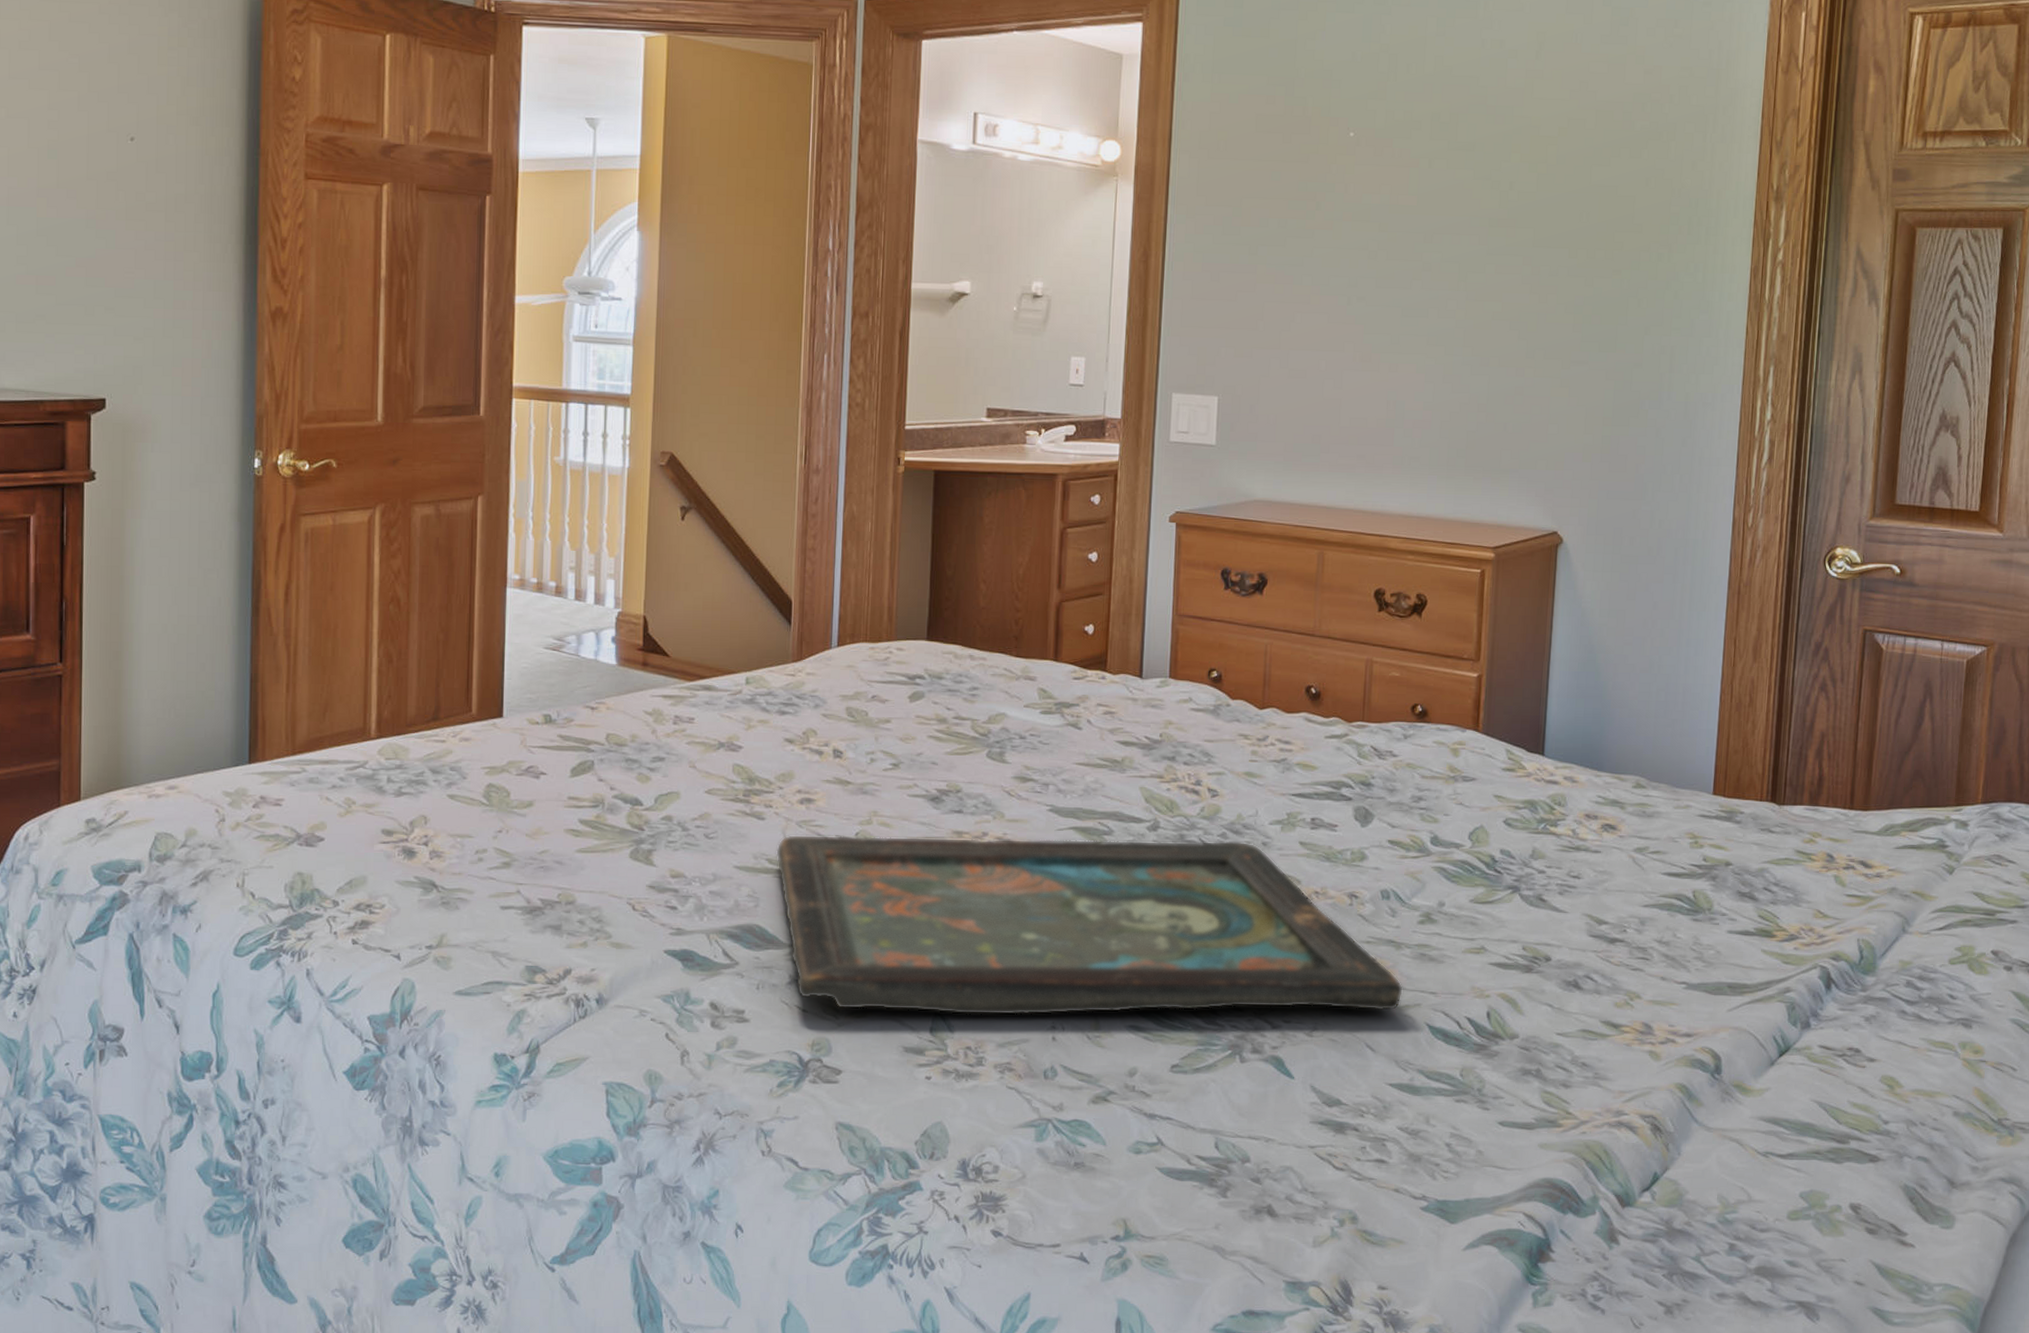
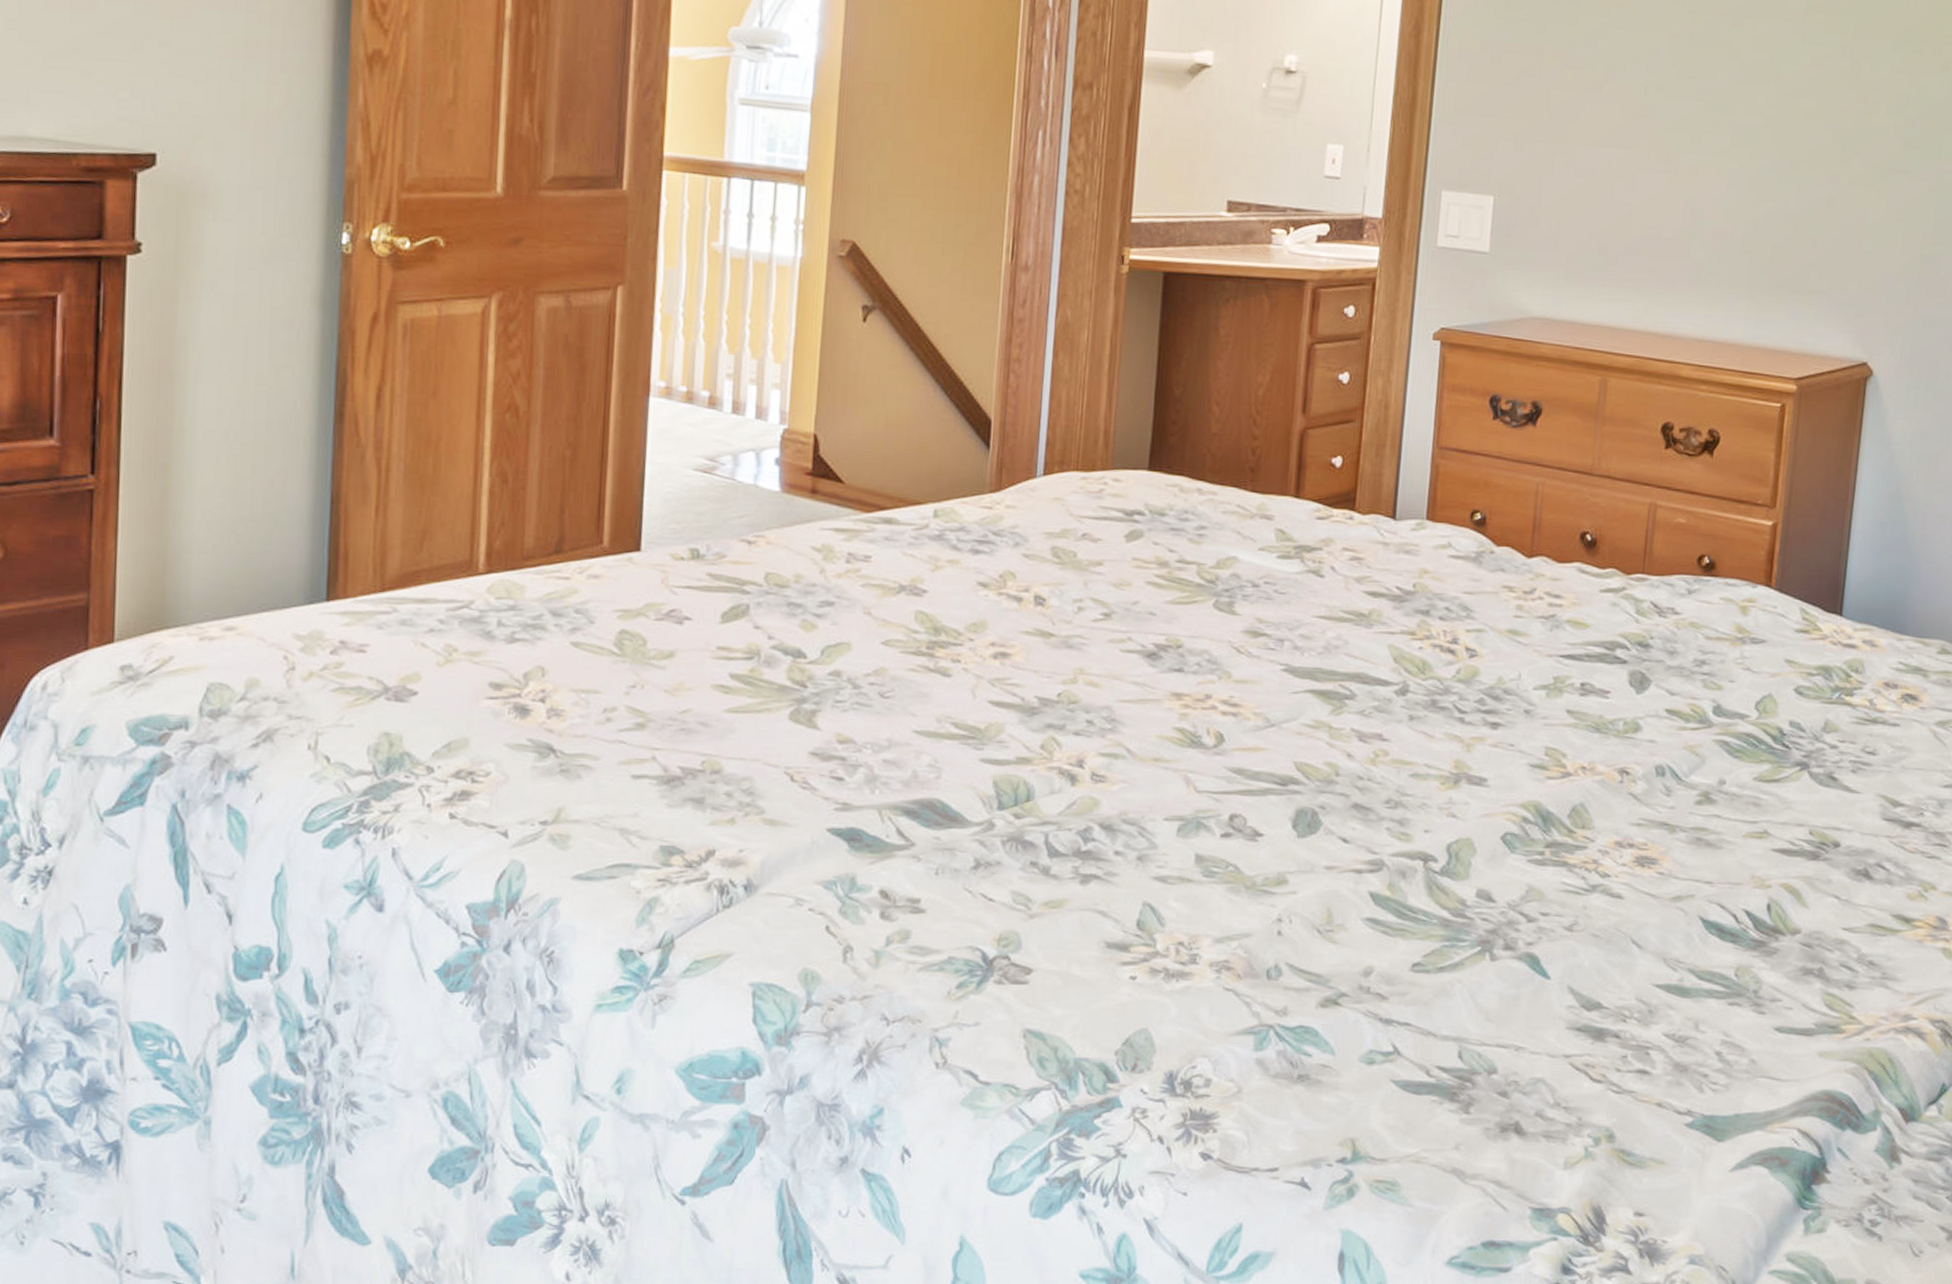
decorative tray: present [776,834,1403,1016] -> none [963,694,1676,906]

